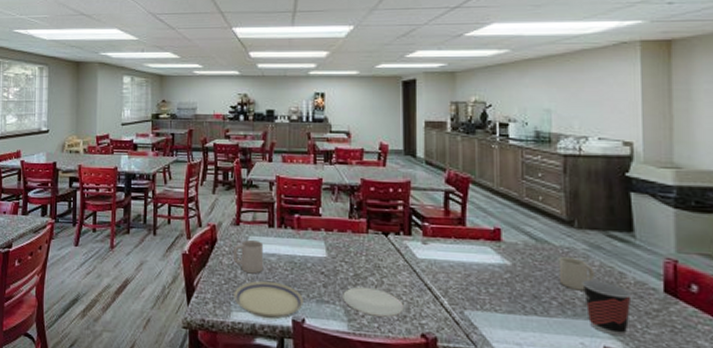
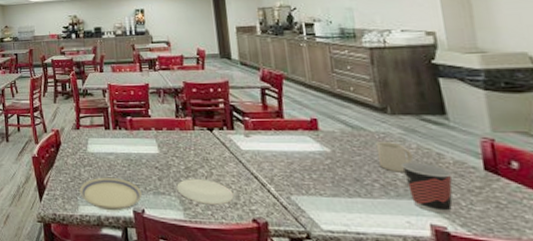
mug: present [234,239,264,274] -> none [76,141,104,172]

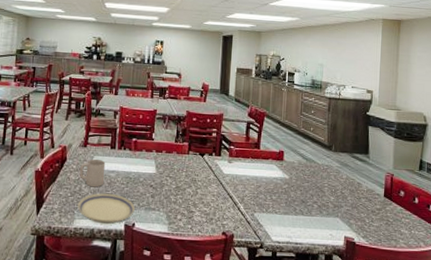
mug: none [76,141,104,172] -> present [80,158,106,188]
plate: present [176,179,234,205] -> none [166,197,211,220]
mug: present [375,140,414,172] -> none [319,171,343,197]
cup: present [401,162,453,214] -> none [334,188,365,229]

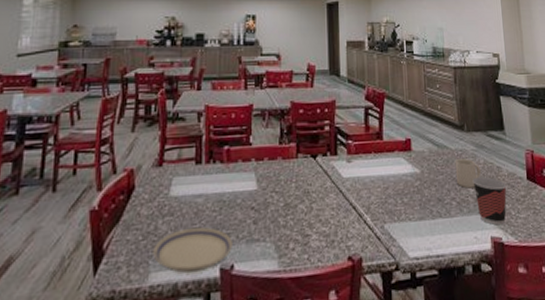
mug: present [80,158,106,188] -> none [154,180,190,223]
mug: none [319,171,343,197] -> present [455,158,481,189]
cup: none [334,188,365,229] -> present [472,176,507,226]

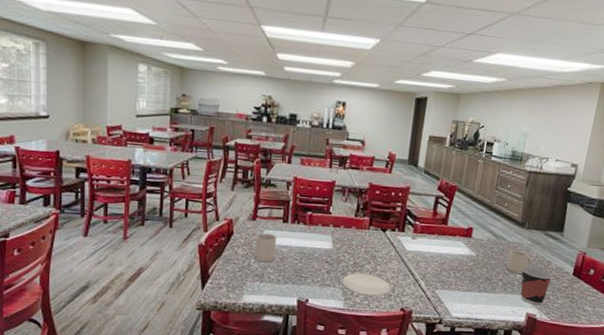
plate: present [153,227,232,273] -> none [246,268,309,299]
mug: none [154,180,190,223] -> present [248,233,277,263]
plate: none [273,216,332,247] -> present [342,273,391,296]

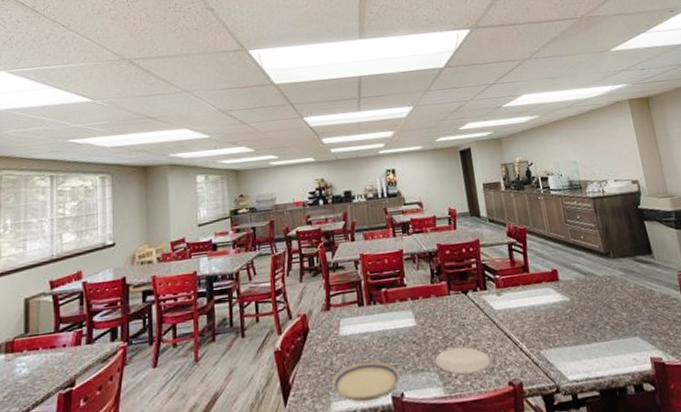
plate: none [246,268,309,299] -> present [331,361,400,402]
mug: present [248,233,277,263] -> none [327,321,358,359]
mug: present [506,249,532,274] -> none [604,284,633,313]
cup: present [520,266,553,306] -> none [624,300,664,347]

